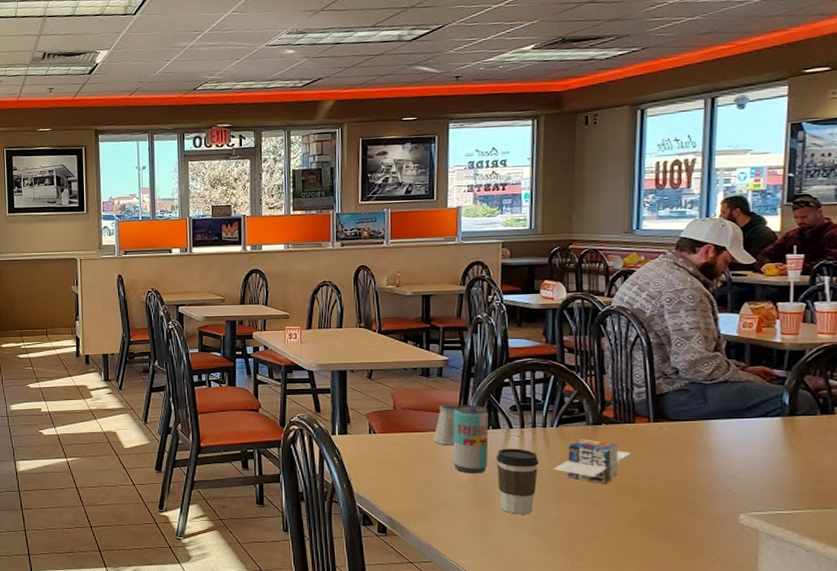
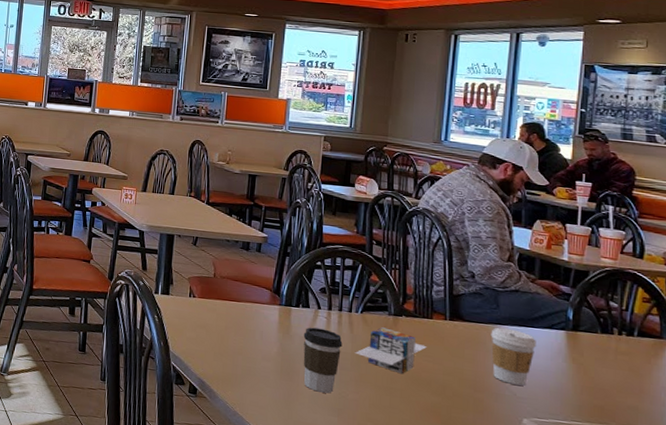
saltshaker: present [433,403,456,446] -> none [247,277,271,319]
beverage can: present [453,404,489,474] -> none [264,280,300,348]
coffee cup: none [699,422,750,480] -> present [491,327,536,386]

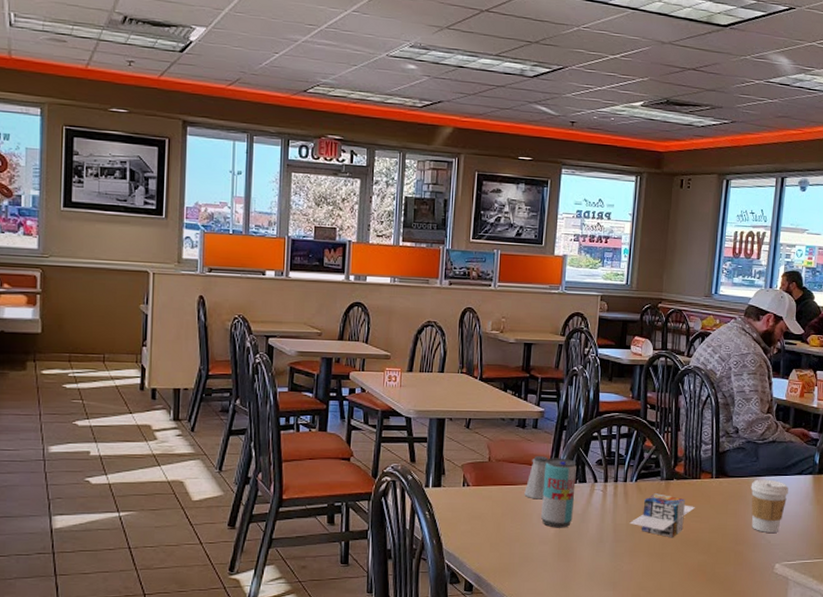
saltshaker: none [247,277,271,319] -> present [524,456,548,500]
beverage can: none [264,280,300,348] -> present [541,458,577,528]
coffee cup: present [303,327,343,394] -> none [580,502,618,568]

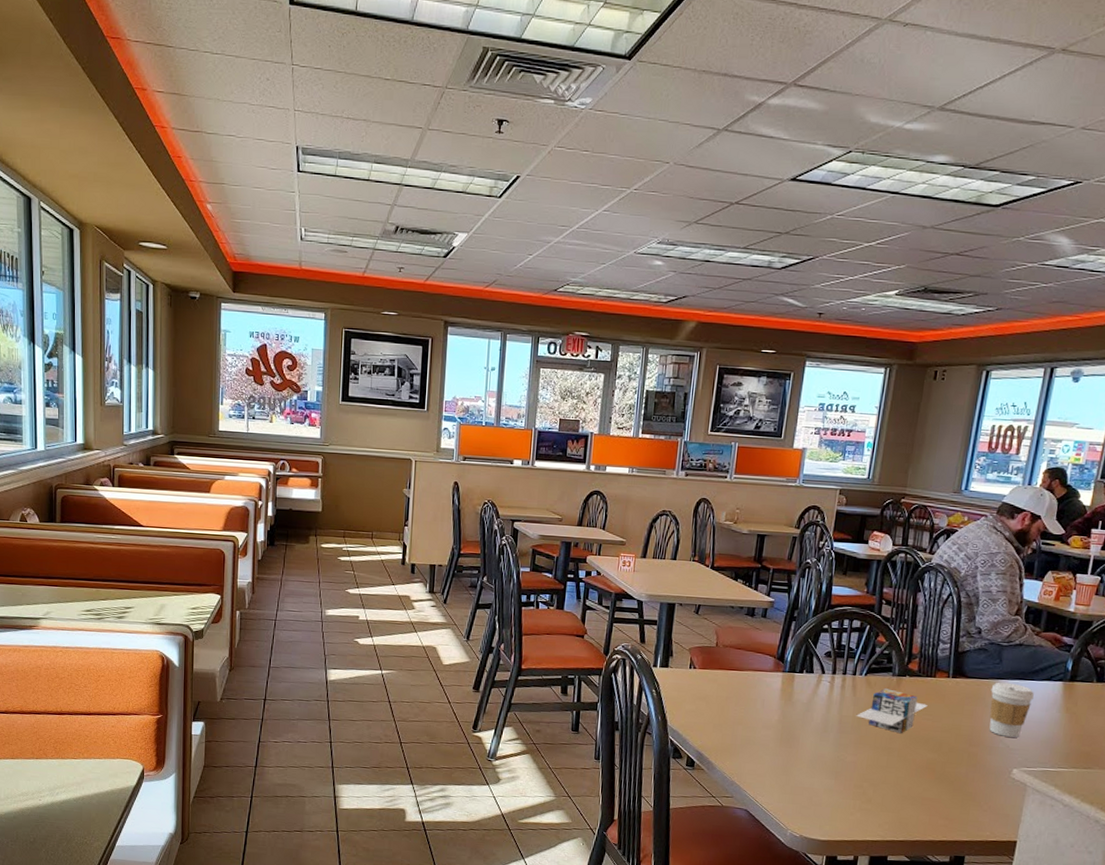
saltshaker: present [524,456,548,500] -> none [749,644,776,686]
beverage can: present [541,458,577,528] -> none [765,647,805,715]

